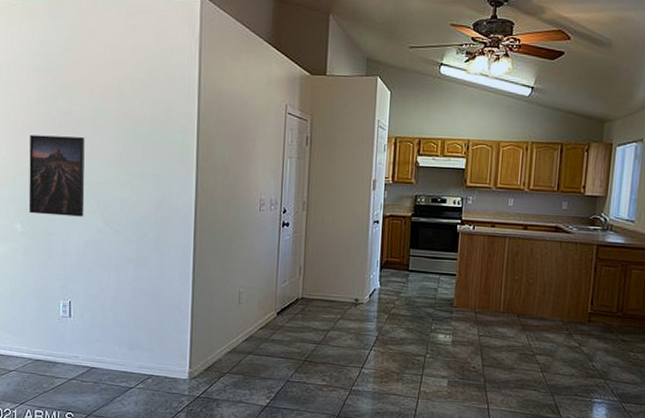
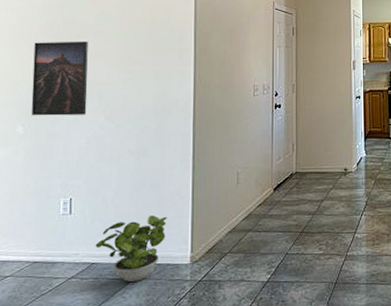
potted plant: none [94,327,166,390] -> present [95,215,167,282]

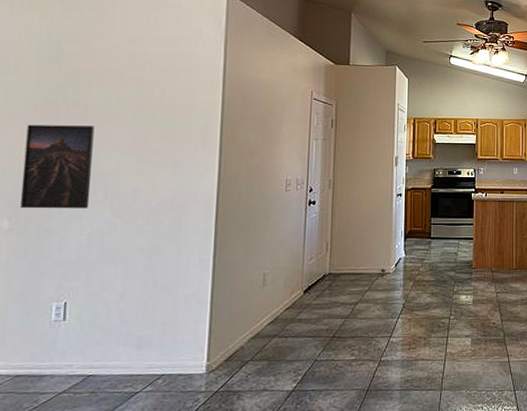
potted plant: present [95,215,167,282] -> none [93,321,181,395]

